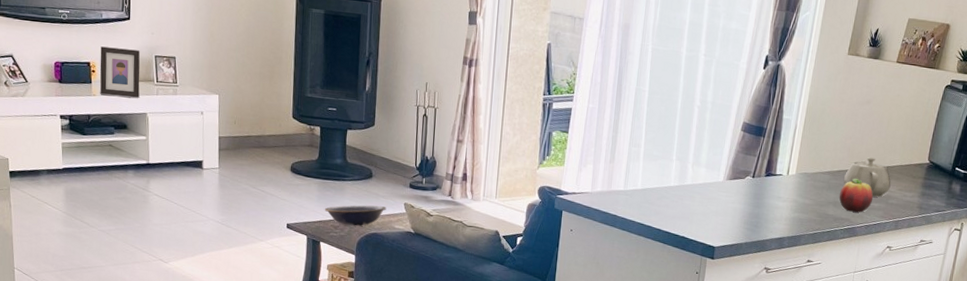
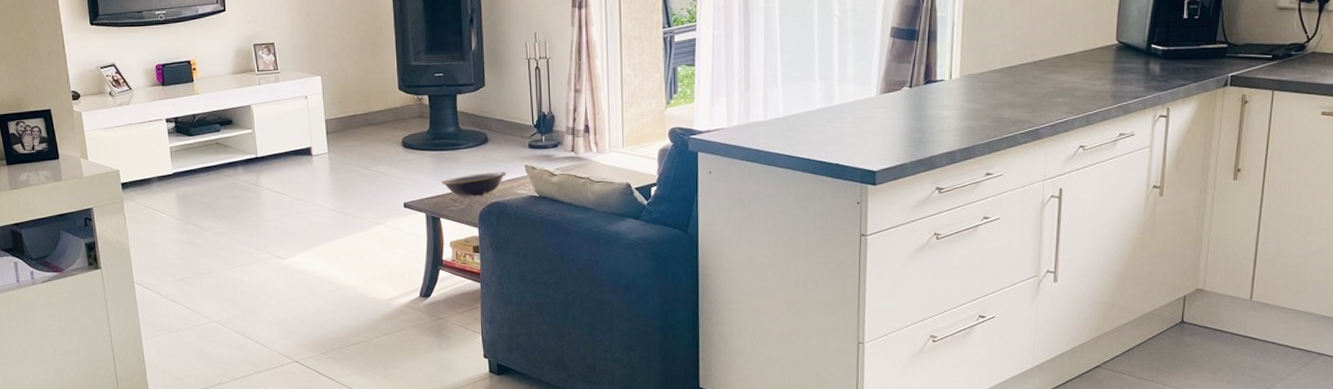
picture frame: present [100,46,140,98] -> none [199,41,242,93]
fruit: present [839,178,873,213] -> none [1014,72,1055,112]
teapot: present [843,156,891,197] -> none [1017,45,1075,91]

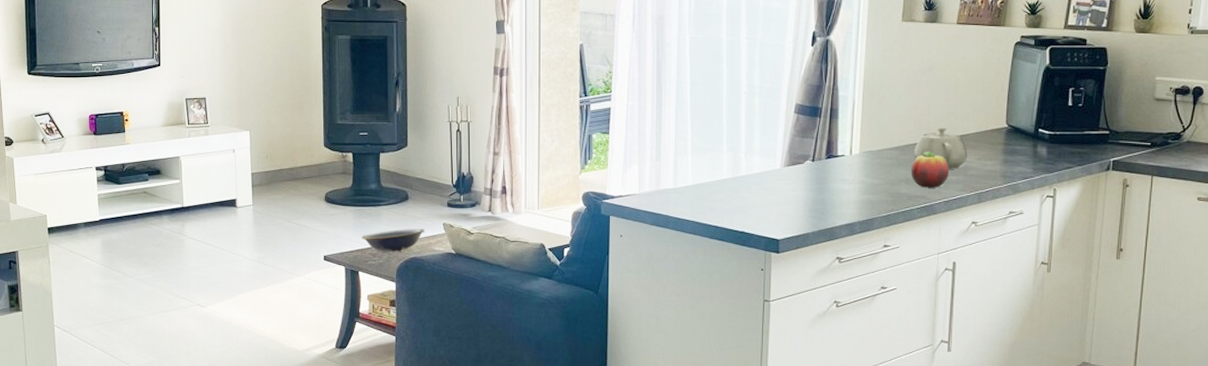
fruit: none [1014,72,1055,112] -> present [911,151,949,188]
teapot: none [1017,45,1075,91] -> present [913,126,968,169]

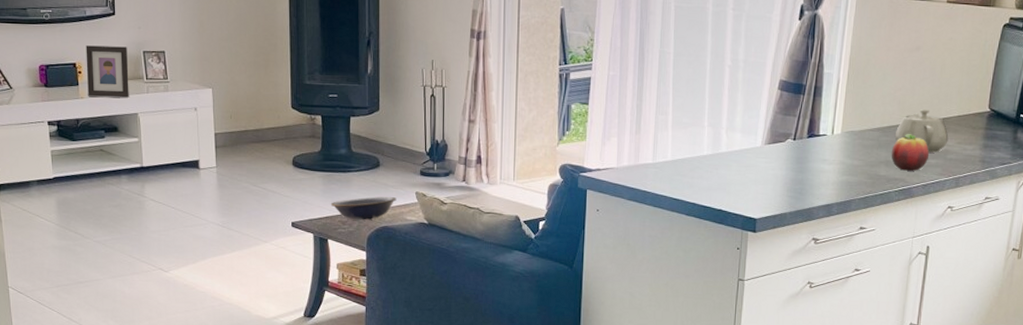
picture frame: none [132,95,172,143] -> present [86,45,129,98]

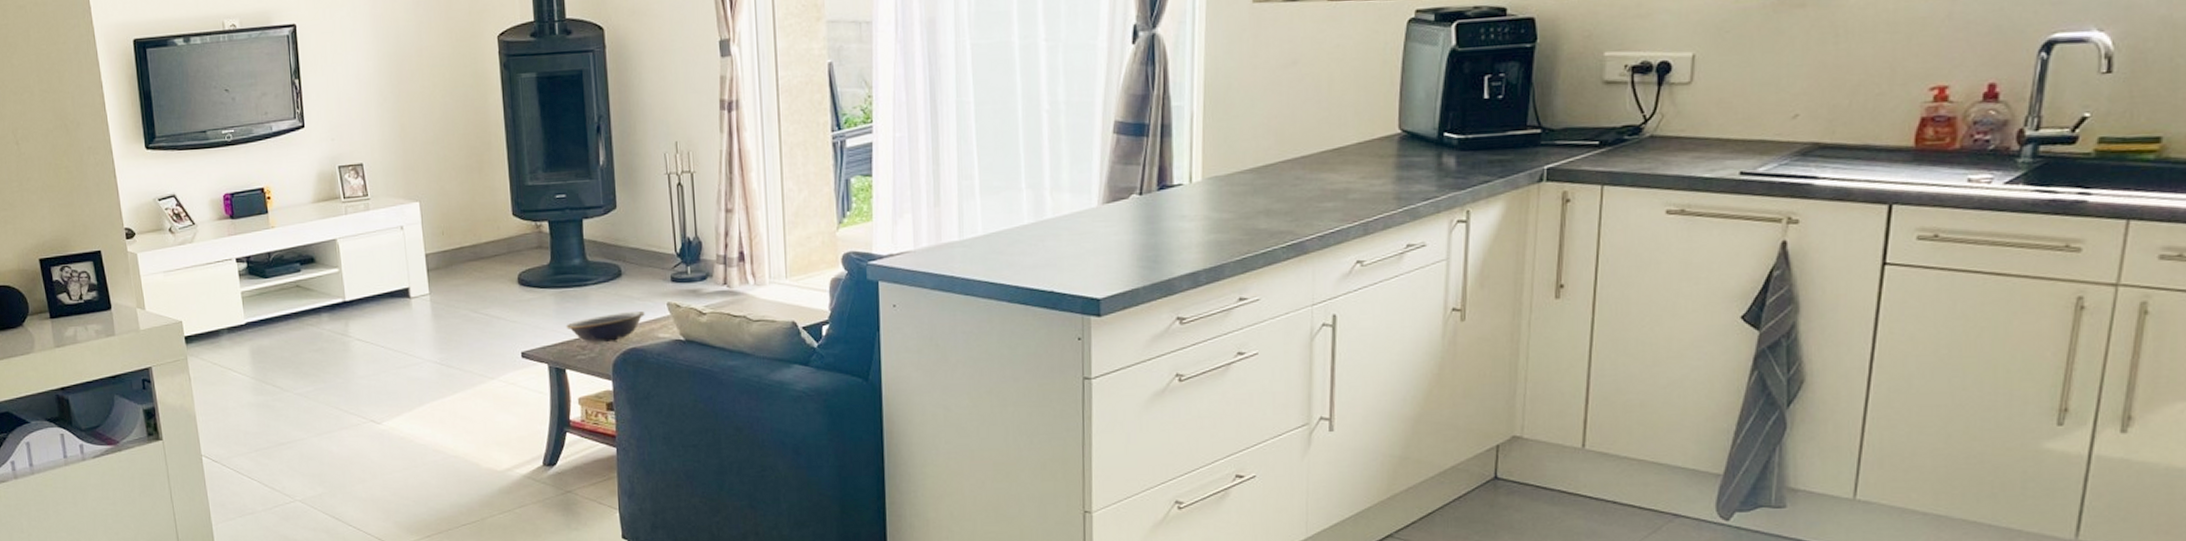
picture frame: present [86,45,129,98] -> none [274,163,326,226]
fruit: present [891,133,929,171] -> none [1271,171,1323,220]
teapot: present [894,108,949,153] -> none [1274,138,1348,194]

